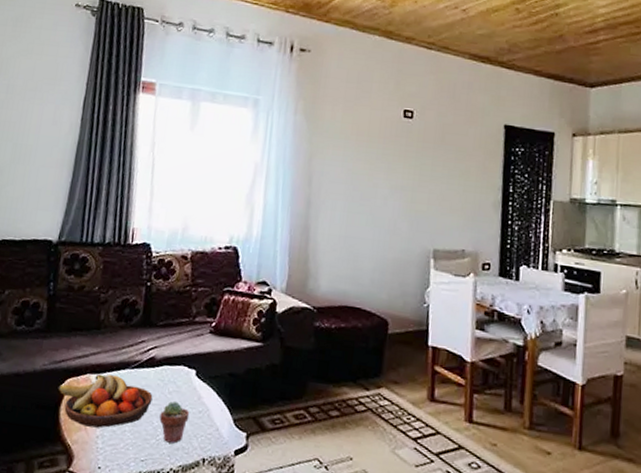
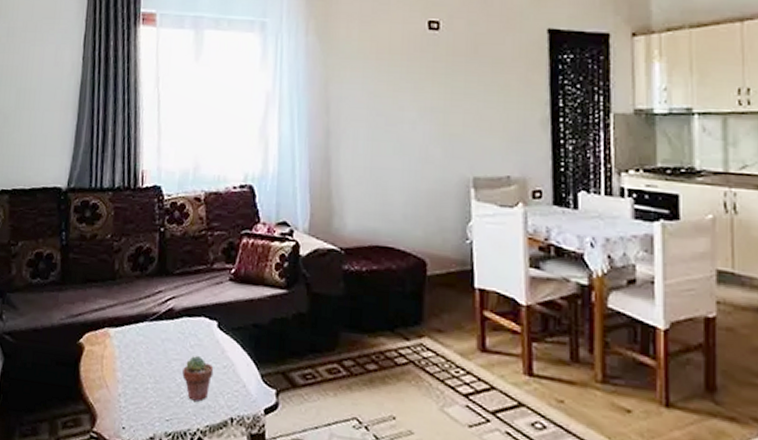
fruit bowl: present [58,374,153,428] -> none [76,327,174,386]

